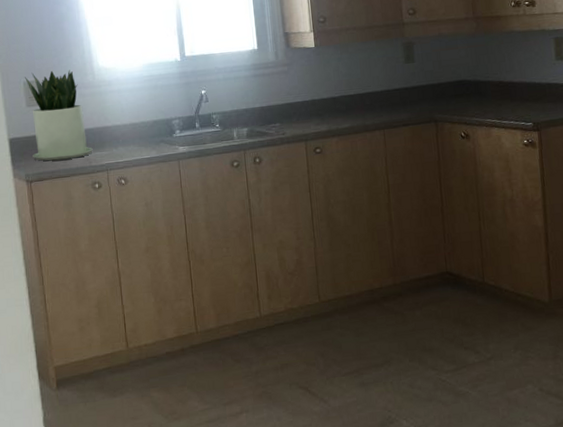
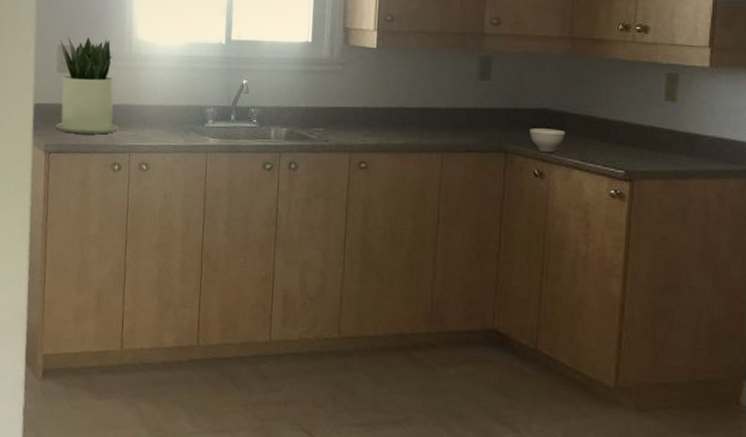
bowl: none [453,96,482,117] -> present [530,128,565,153]

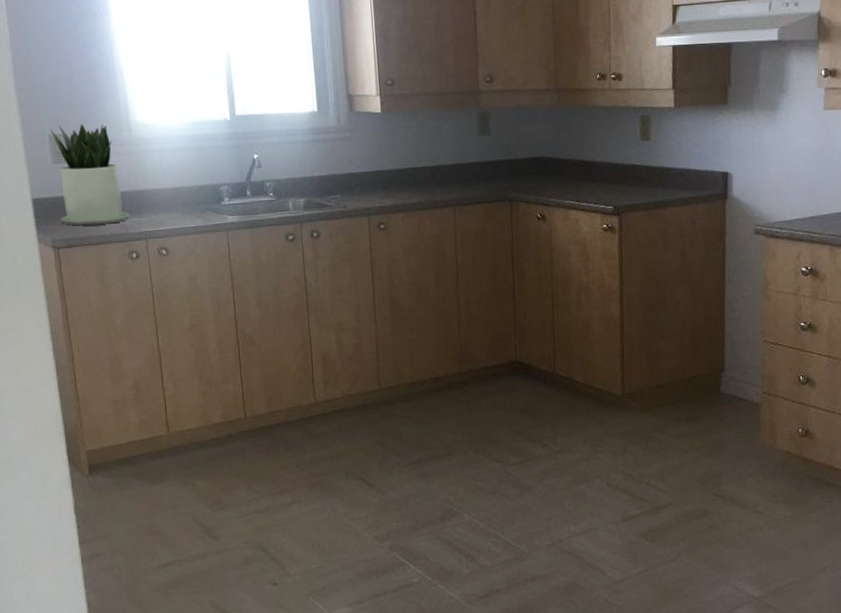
bowl: present [530,128,565,153] -> none [529,175,560,197]

